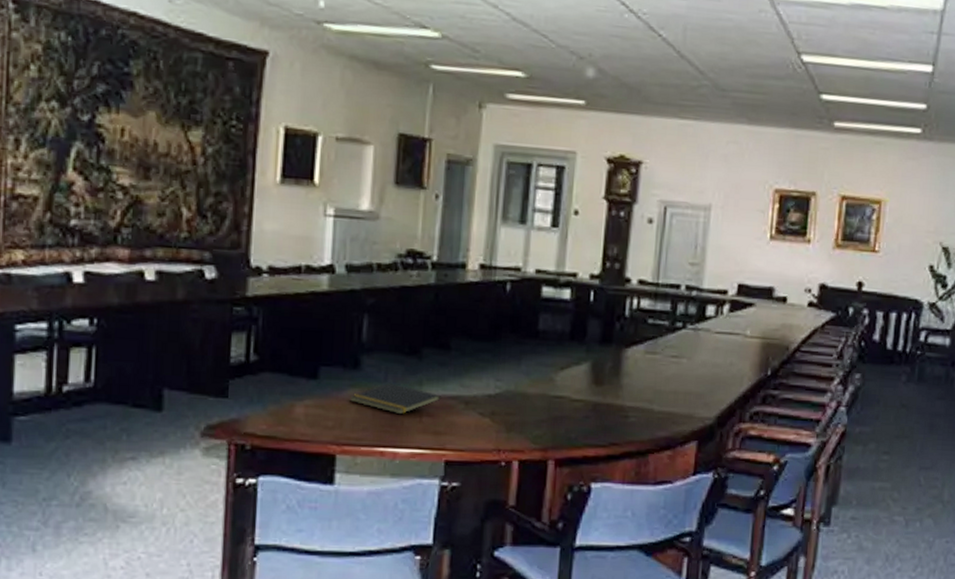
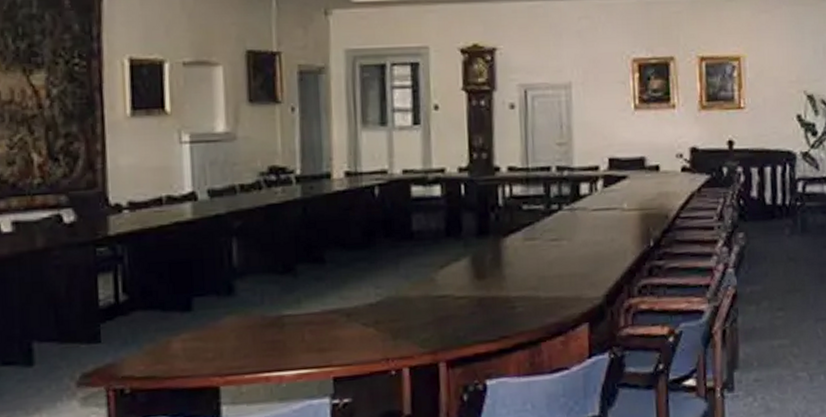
notepad: present [350,382,441,415] -> none [227,304,321,337]

